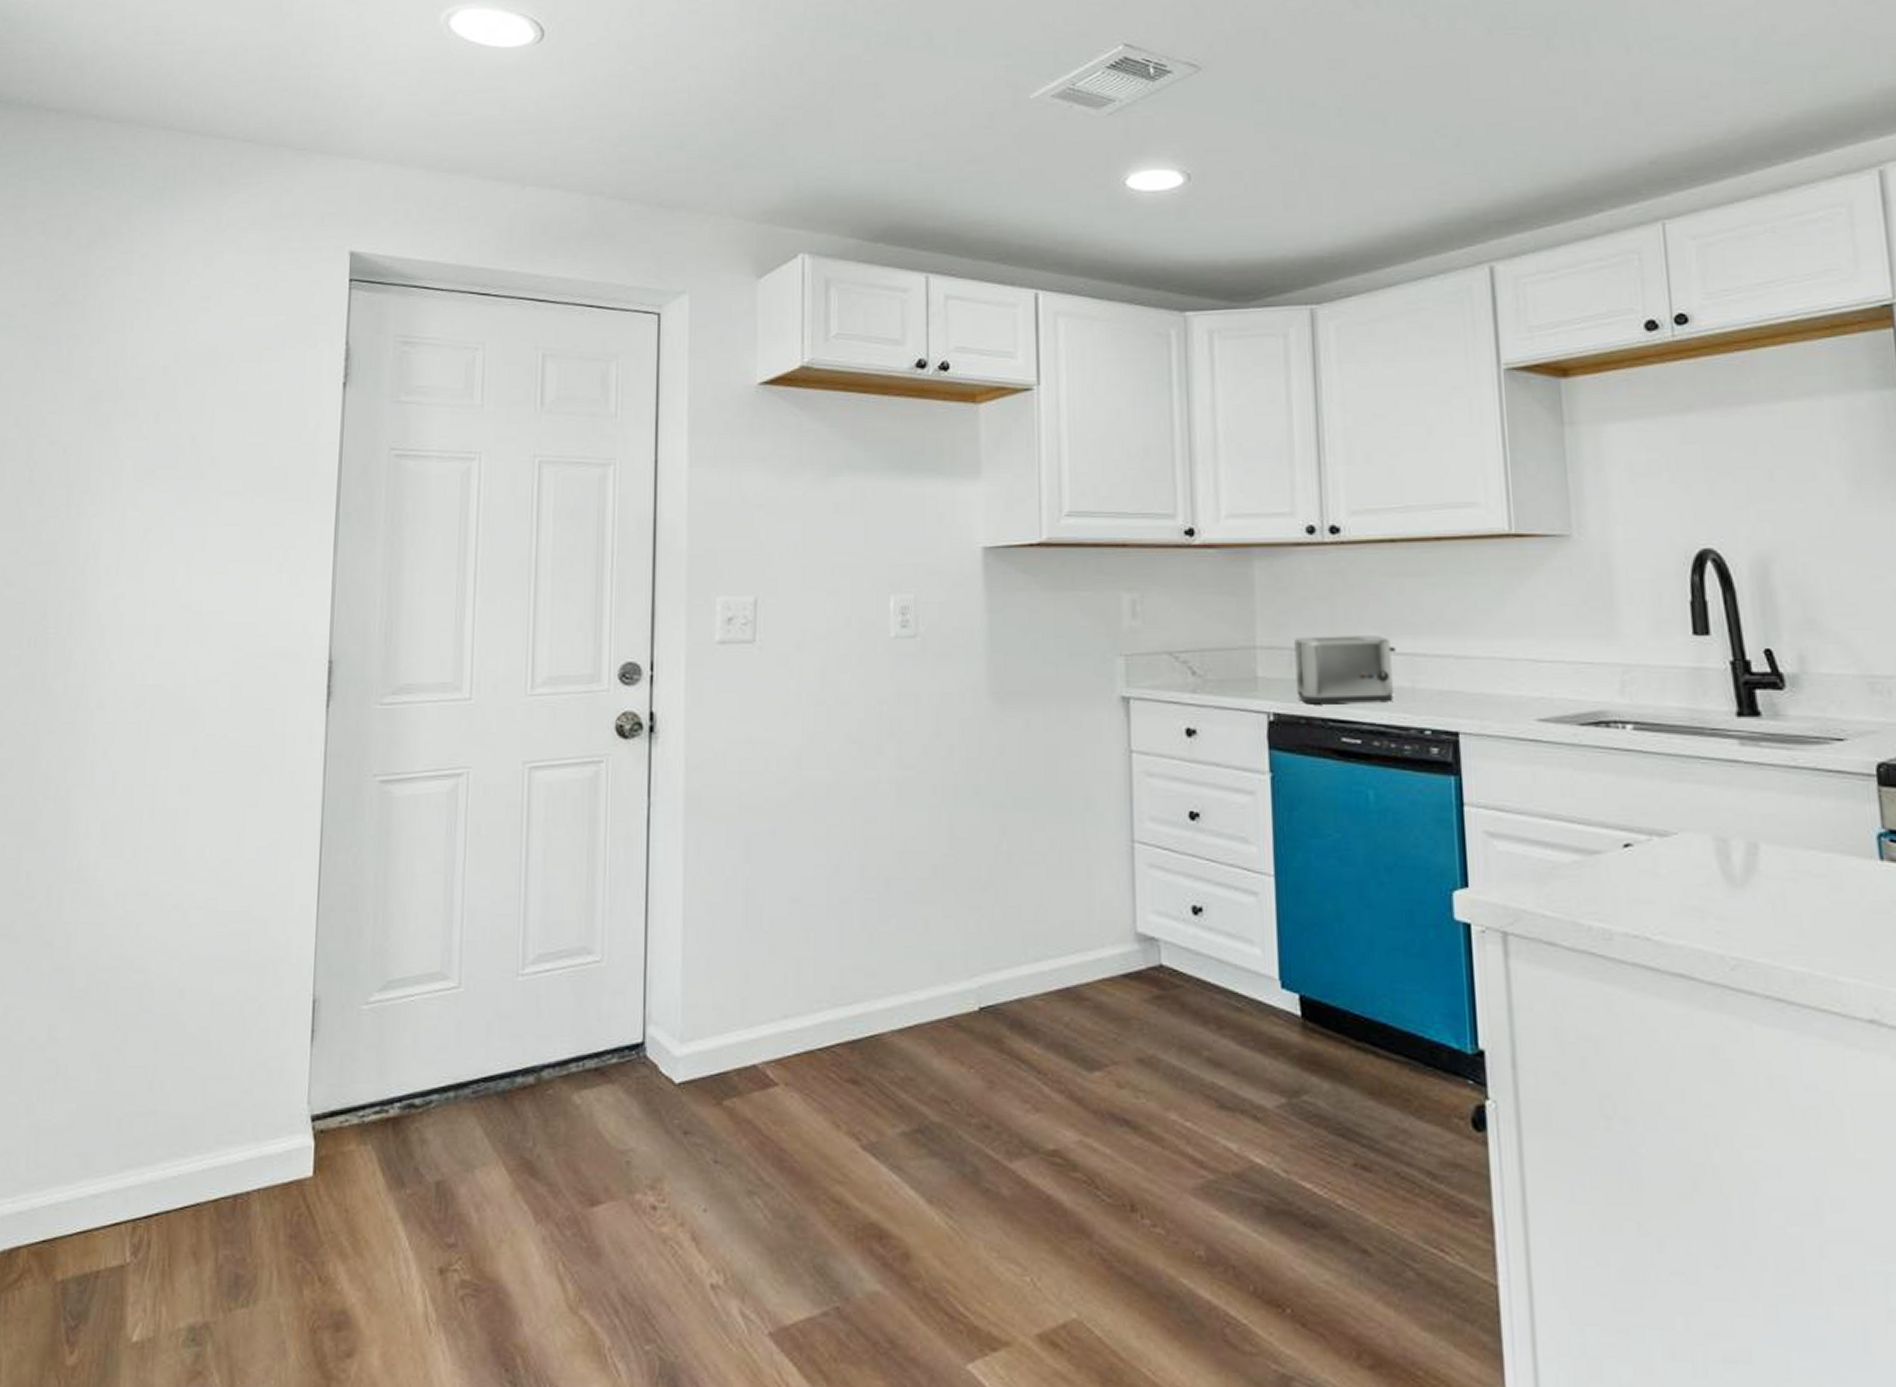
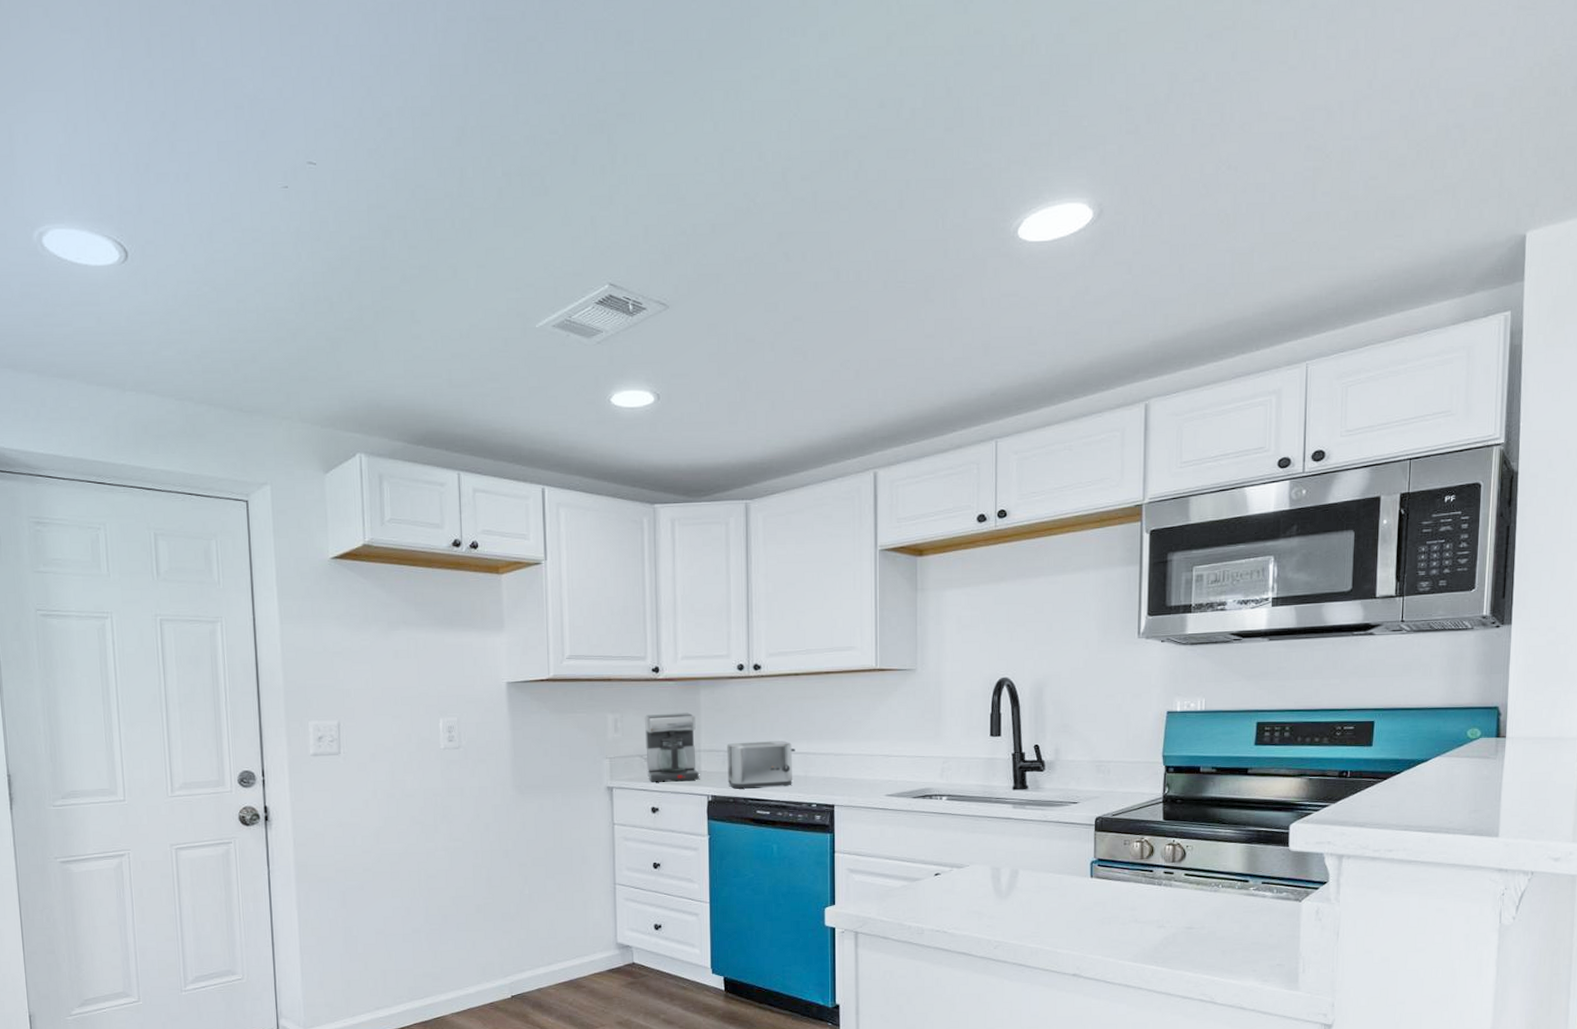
coffee maker: none [1173,592,1254,692] -> present [644,712,699,782]

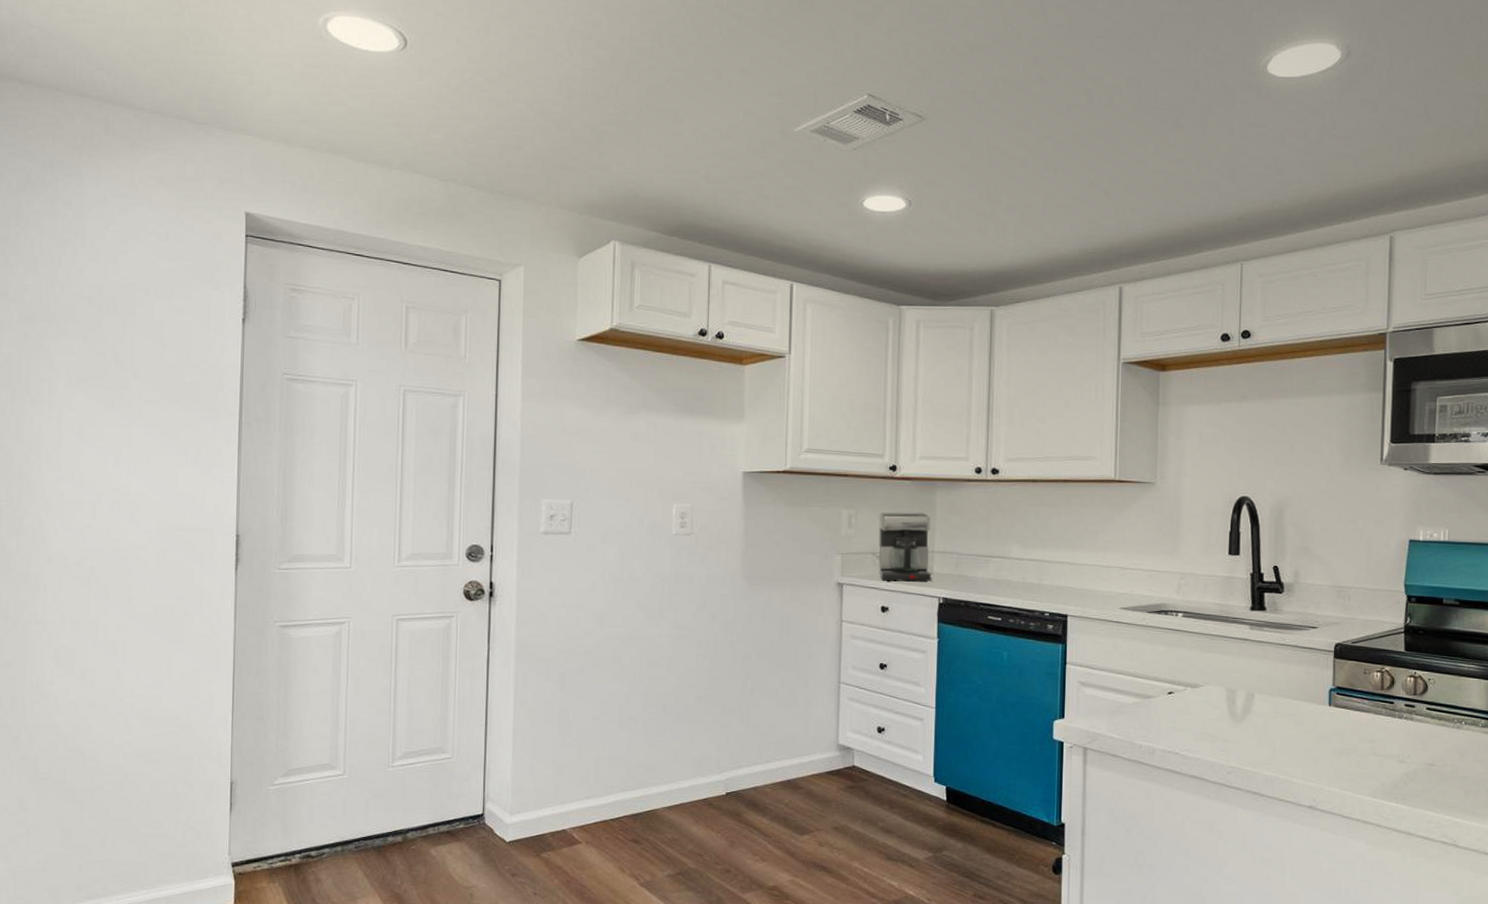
toaster: present [727,741,795,789] -> none [960,545,1030,593]

